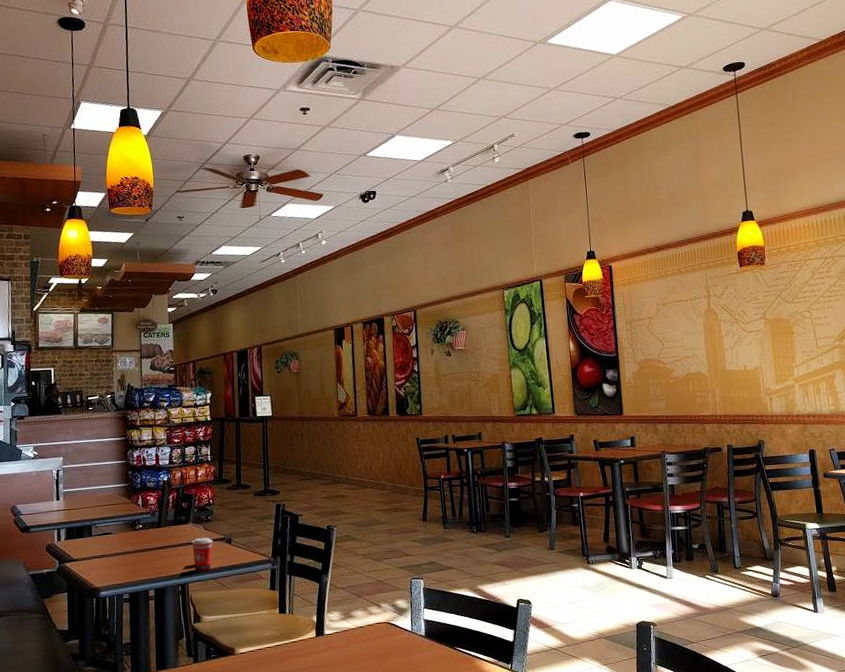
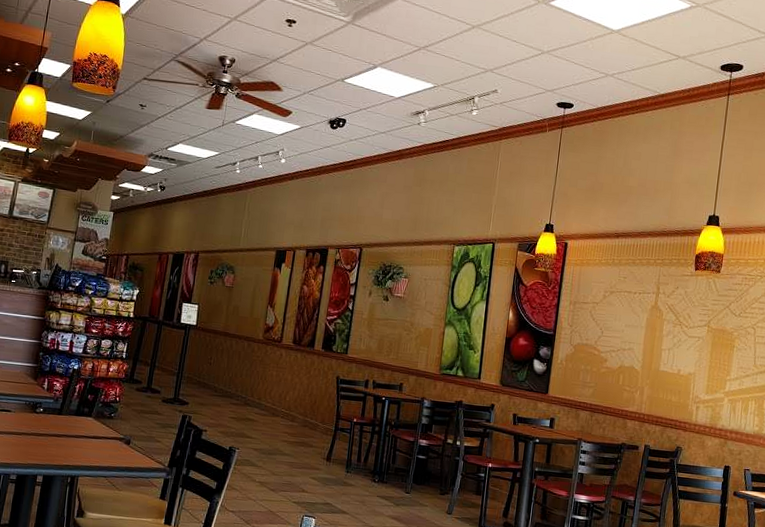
beverage cup: present [188,522,213,572] -> none [88,415,112,468]

